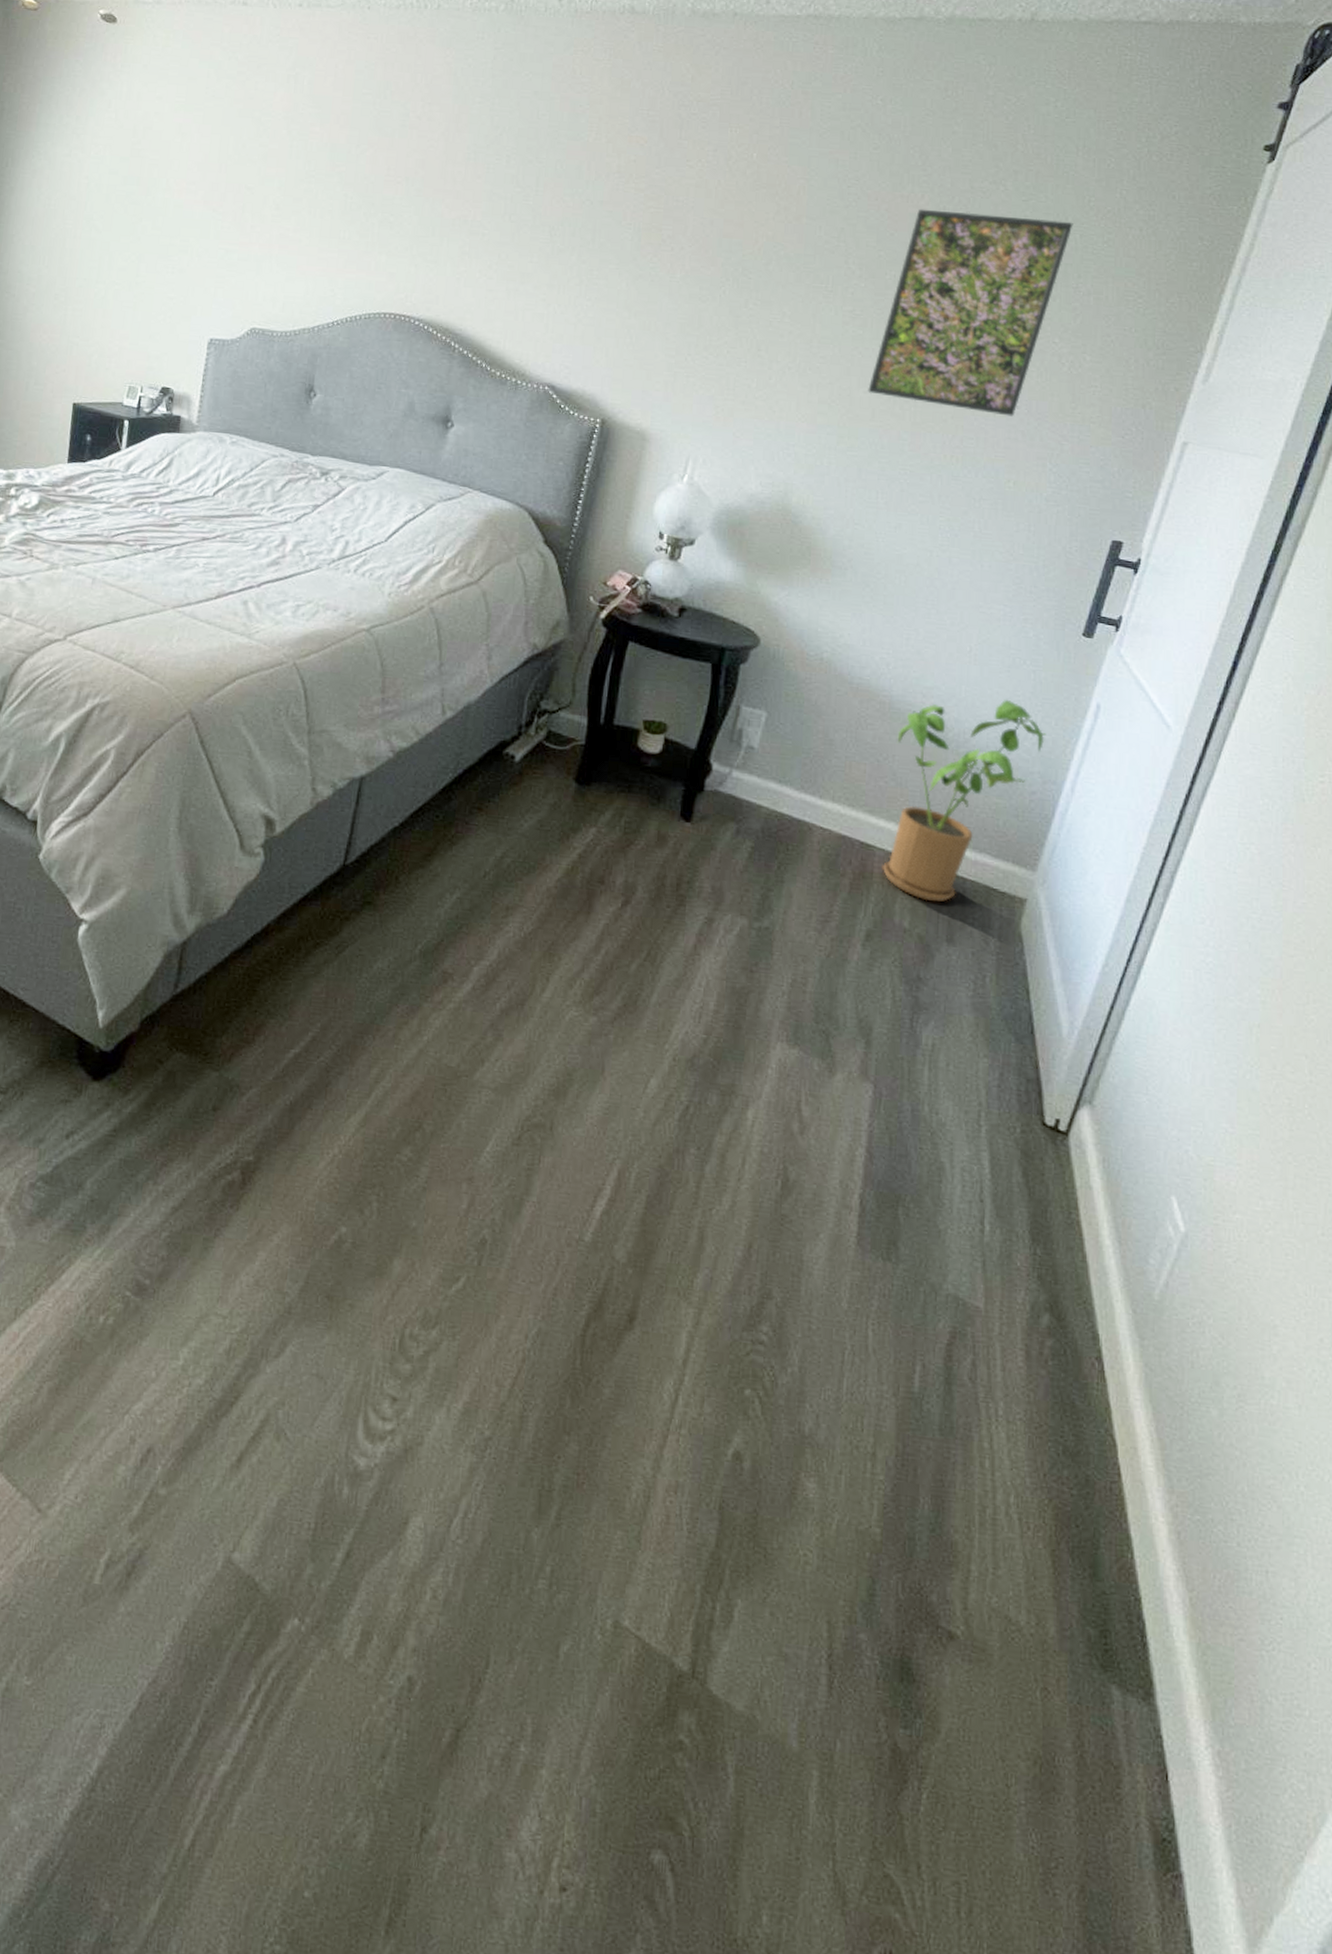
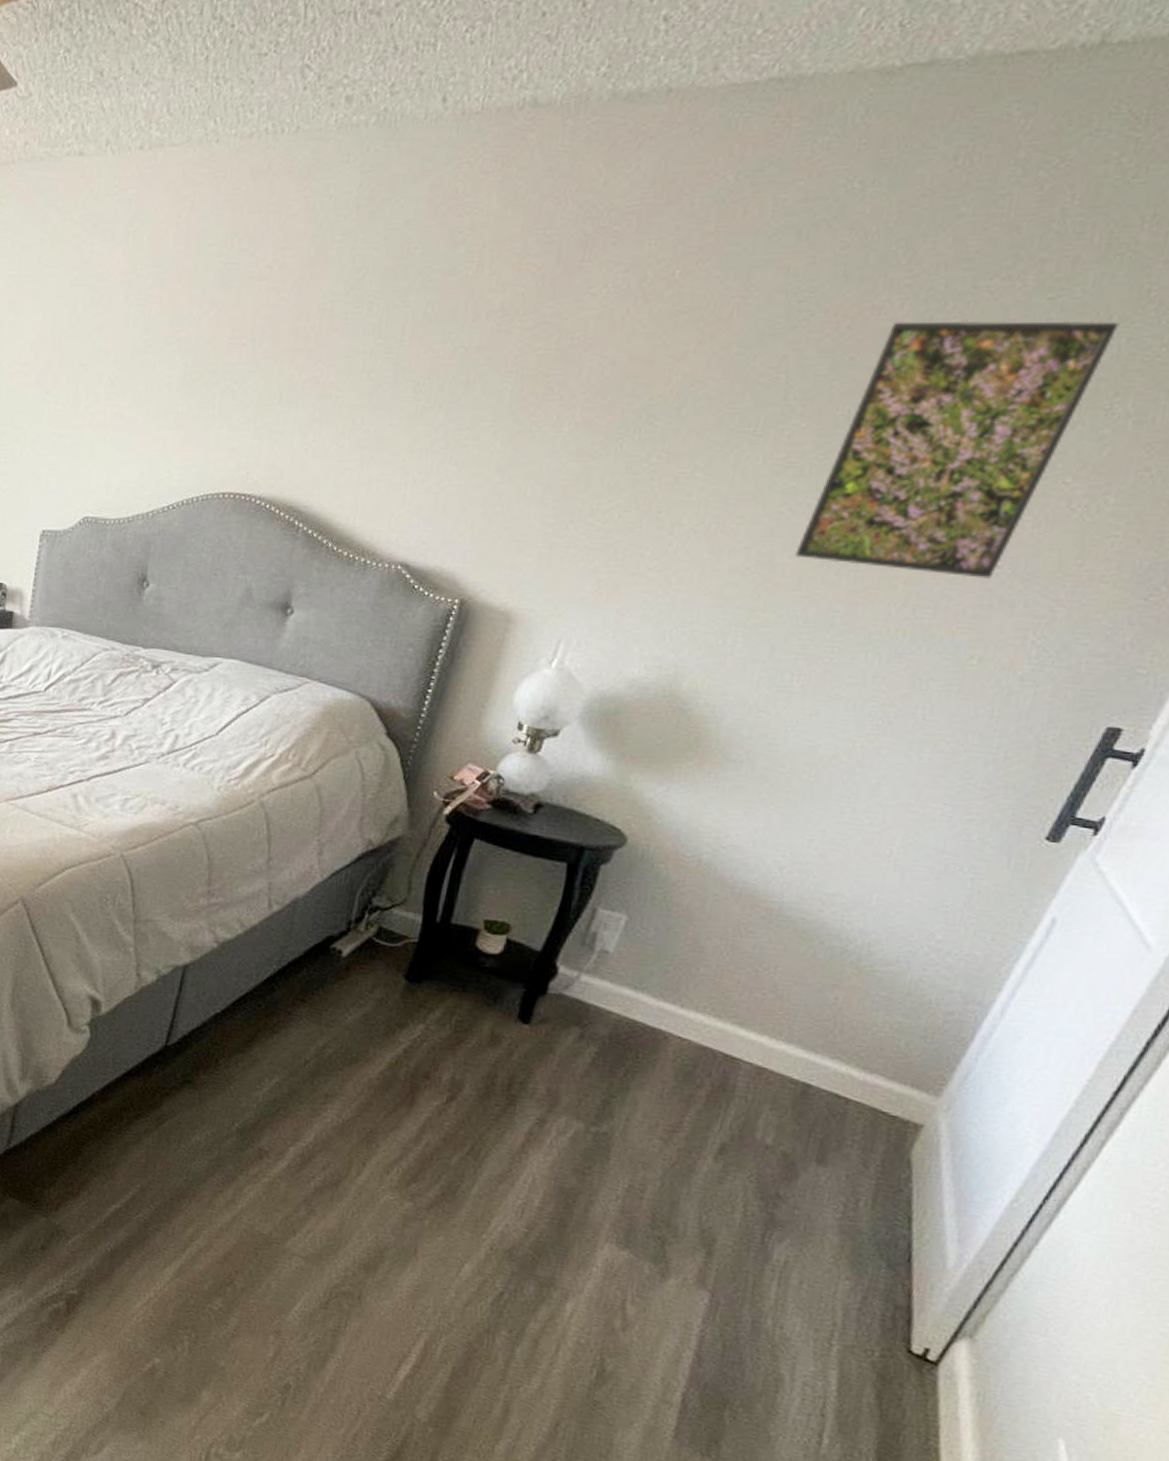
house plant: present [881,699,1047,902] -> none [747,909,978,1121]

